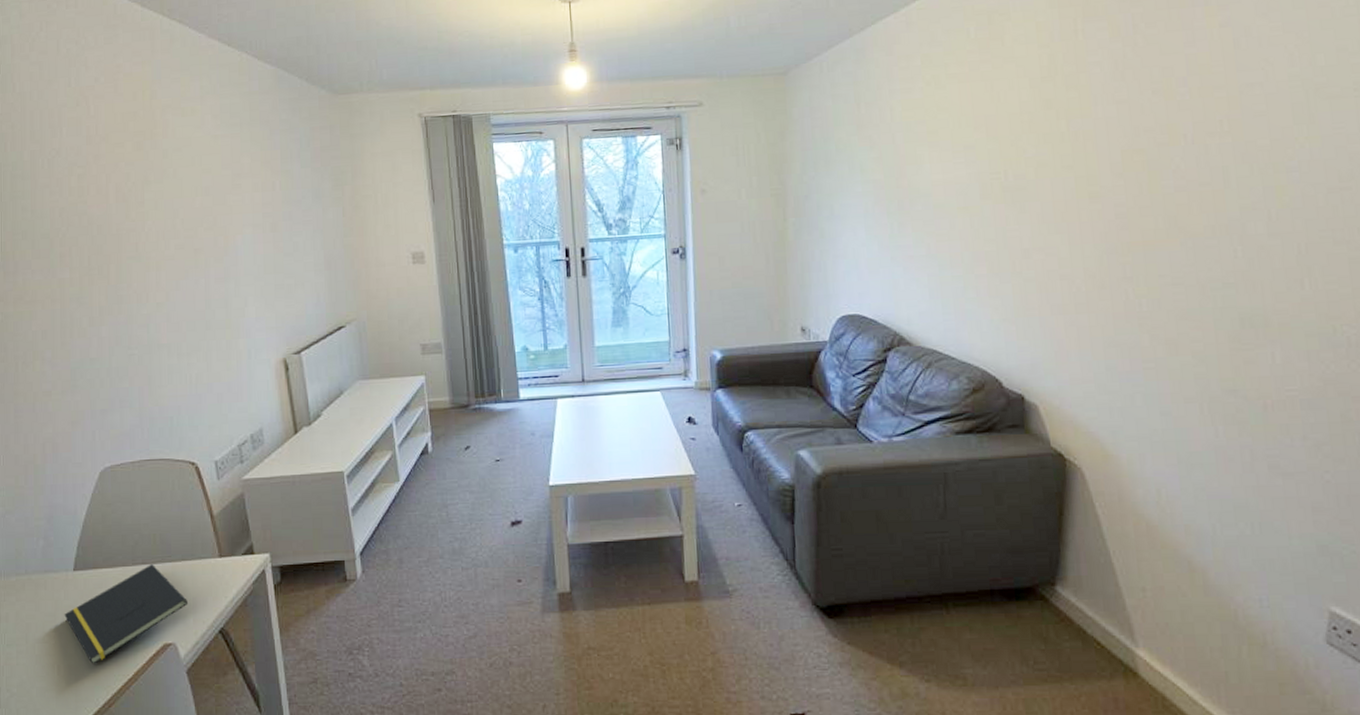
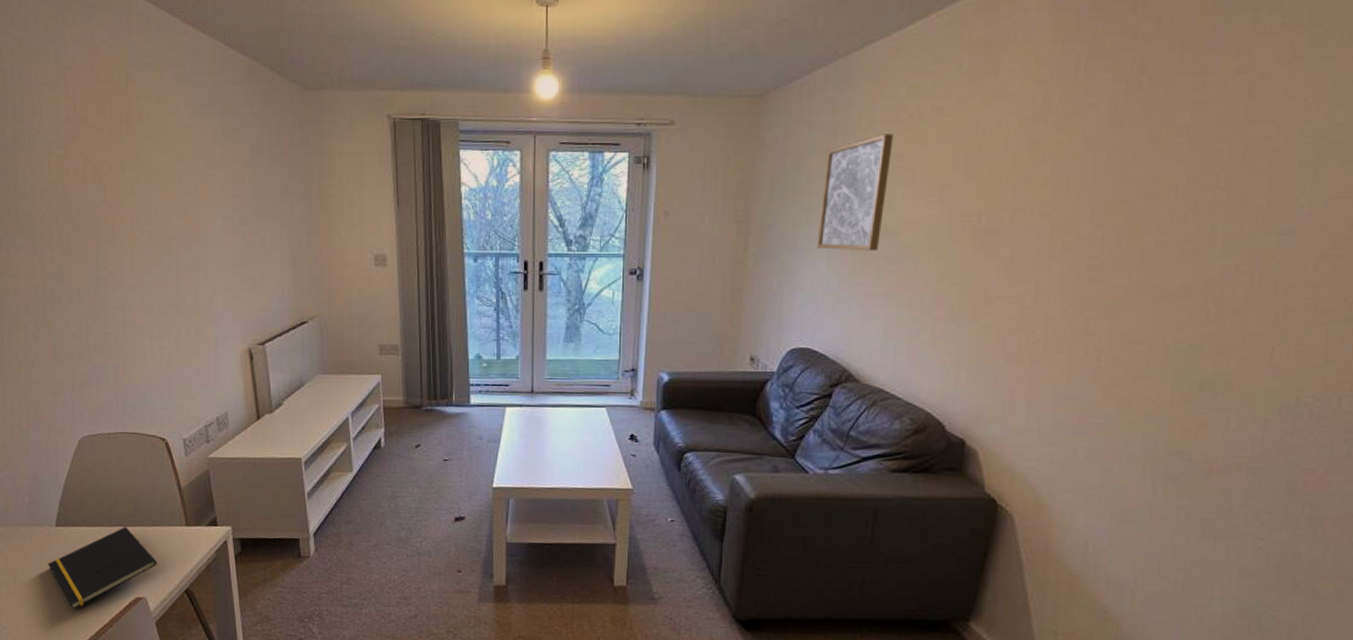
wall art: none [853,101,915,216] -> present [816,134,894,252]

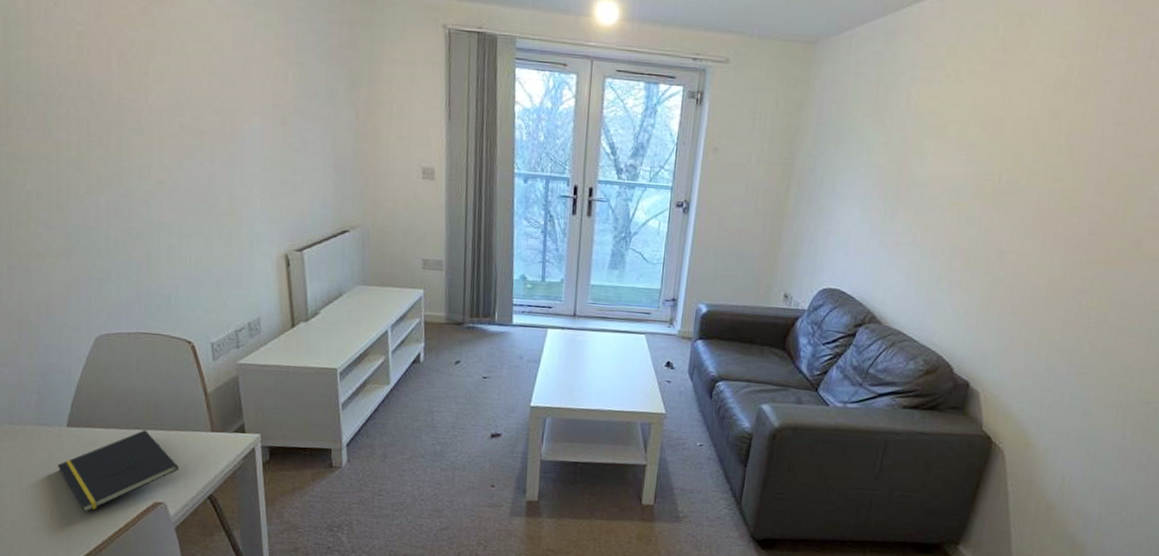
wall art: present [816,134,894,252] -> none [853,91,931,202]

